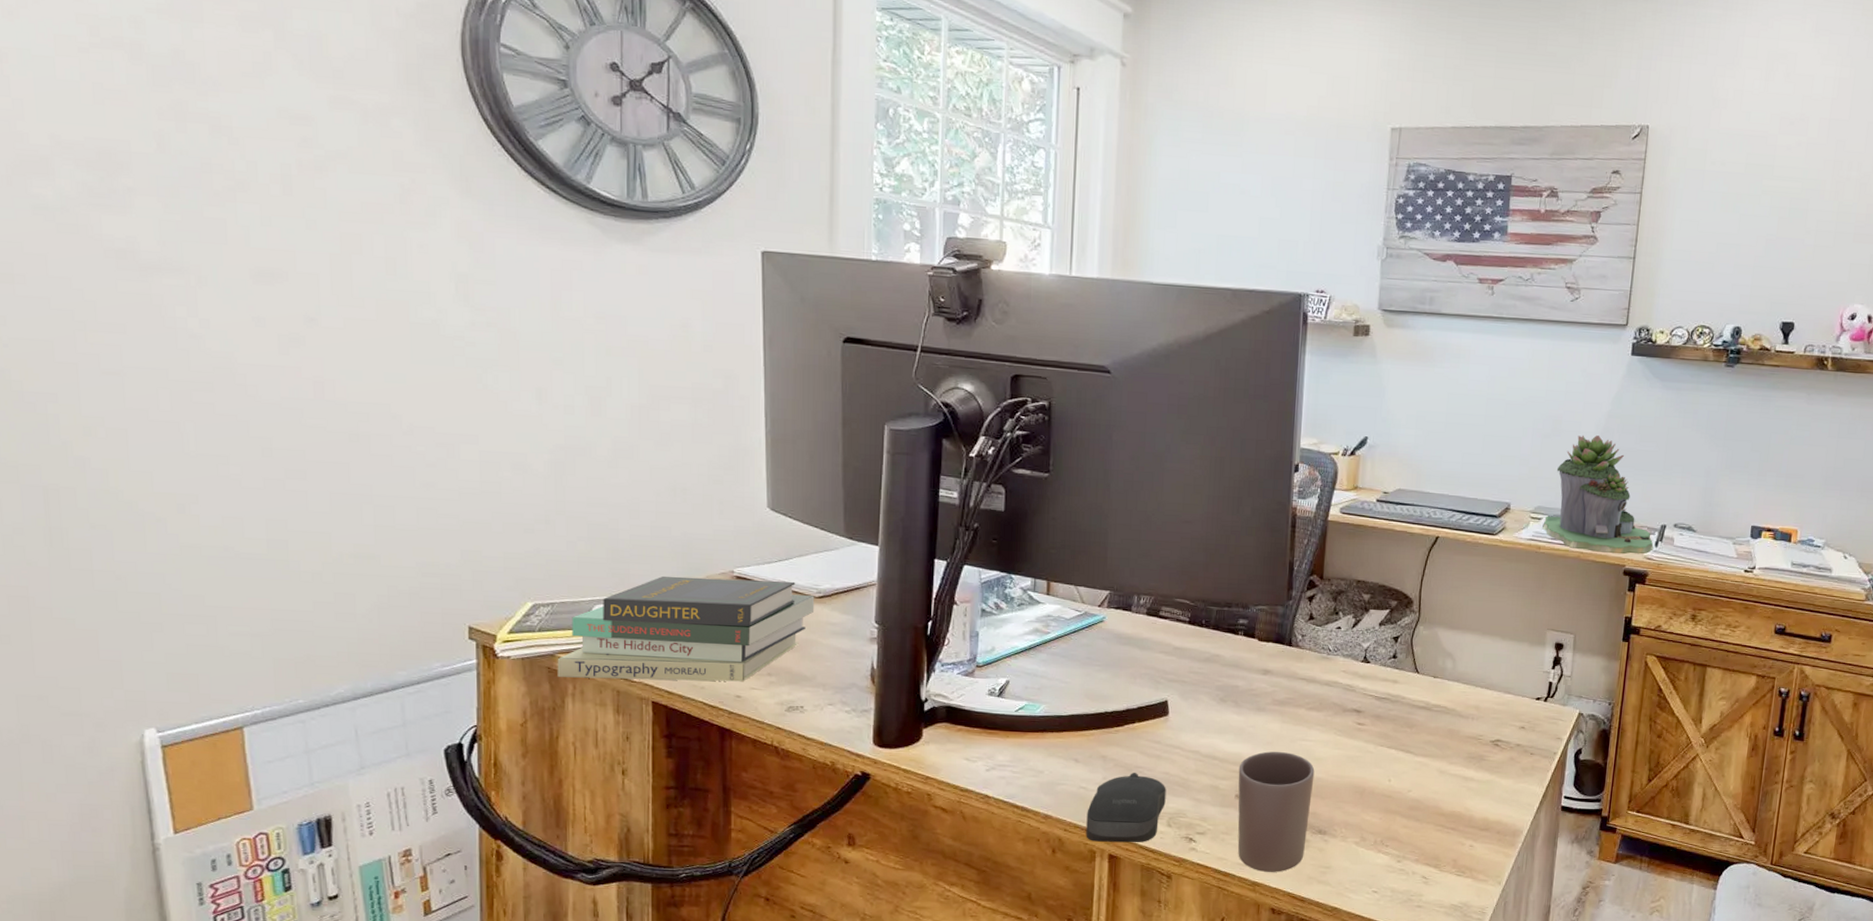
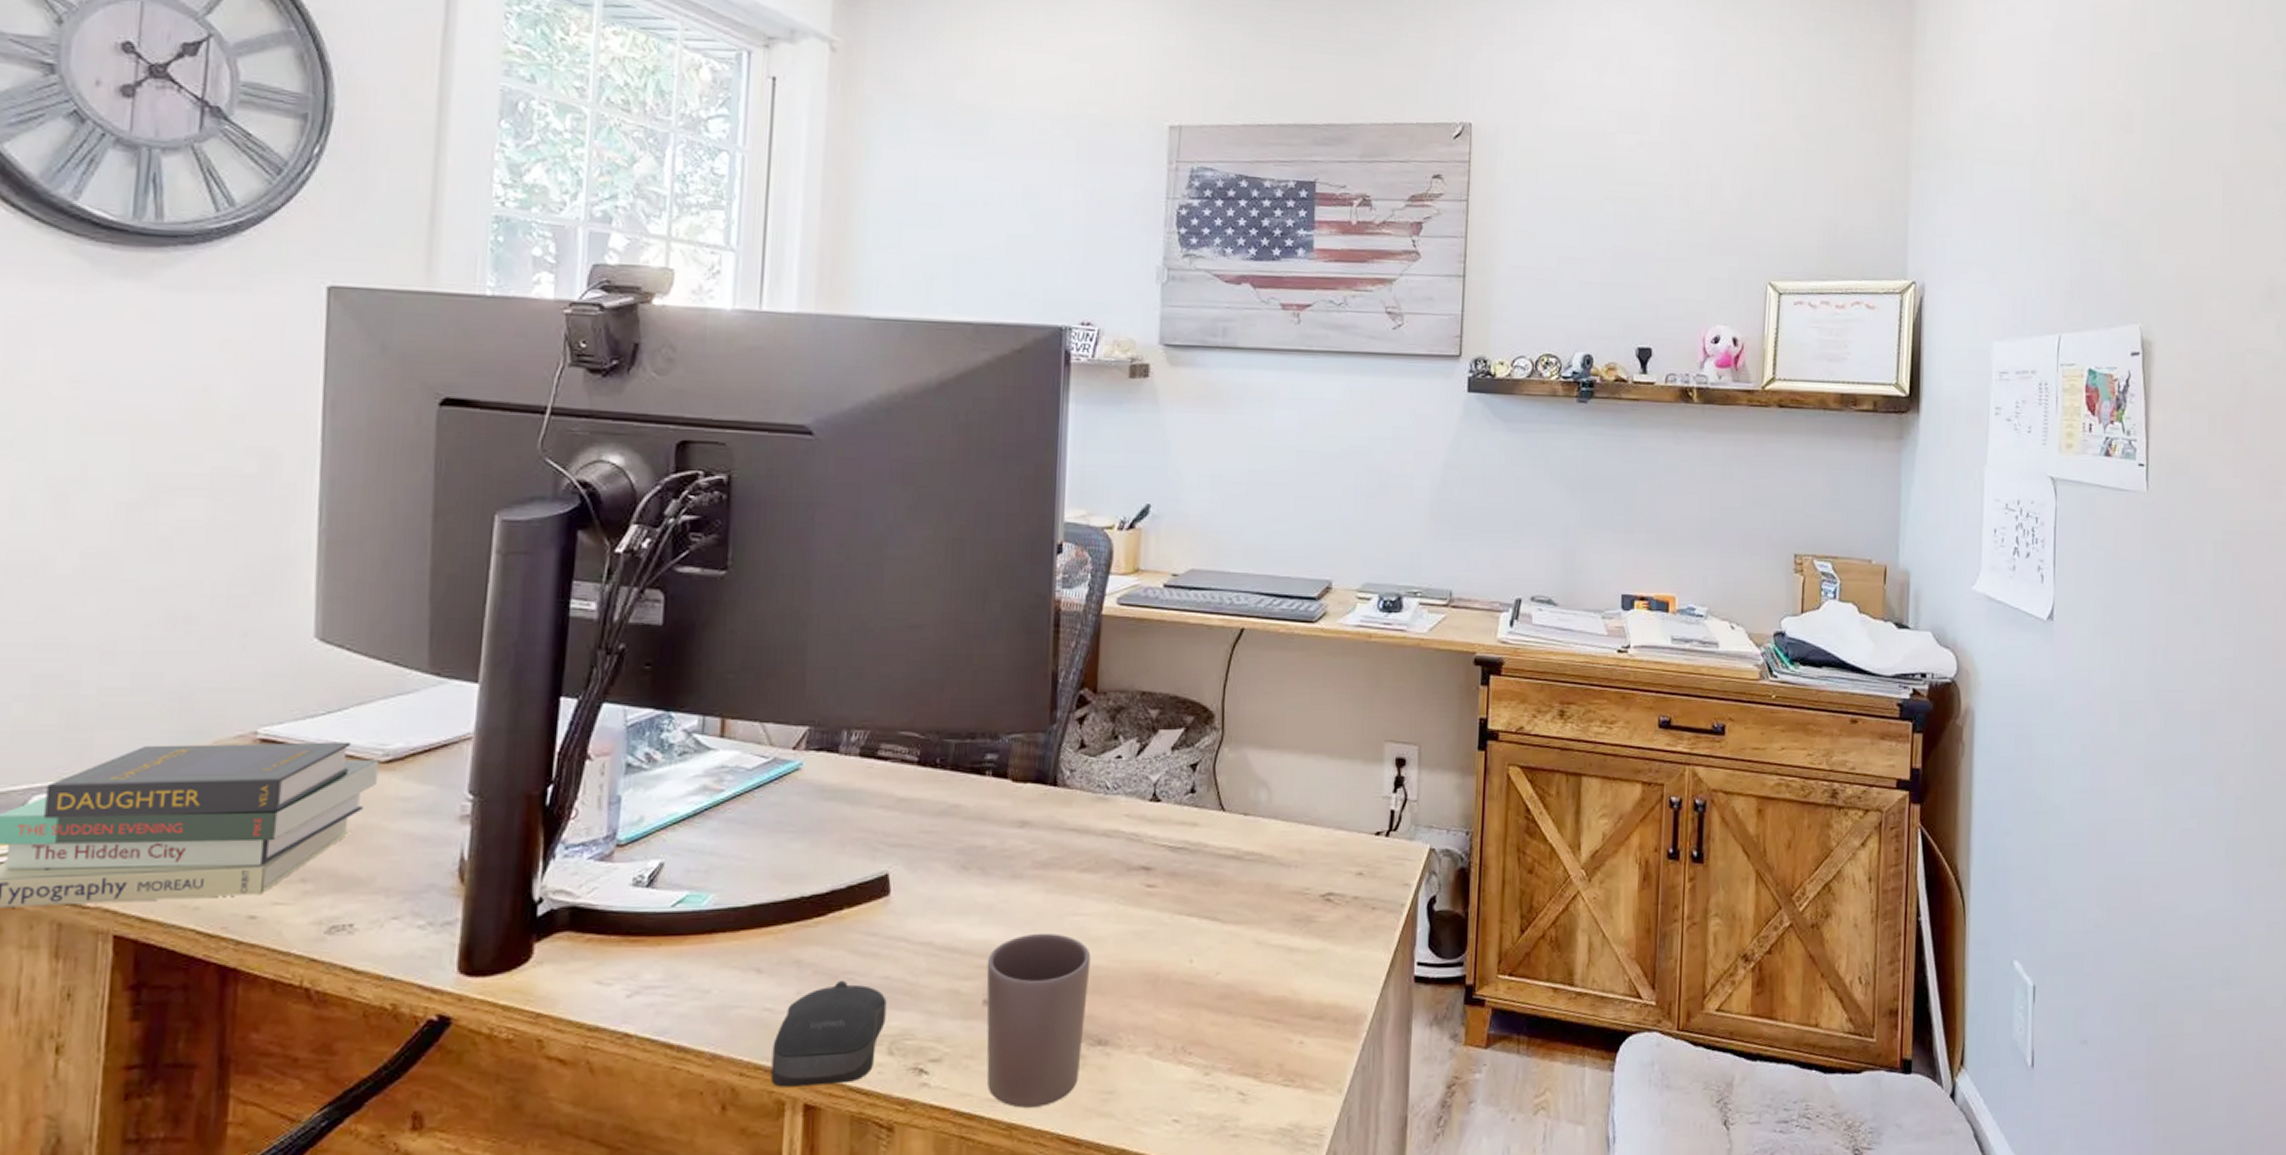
succulent planter: present [1542,435,1654,555] -> none [1372,491,1508,639]

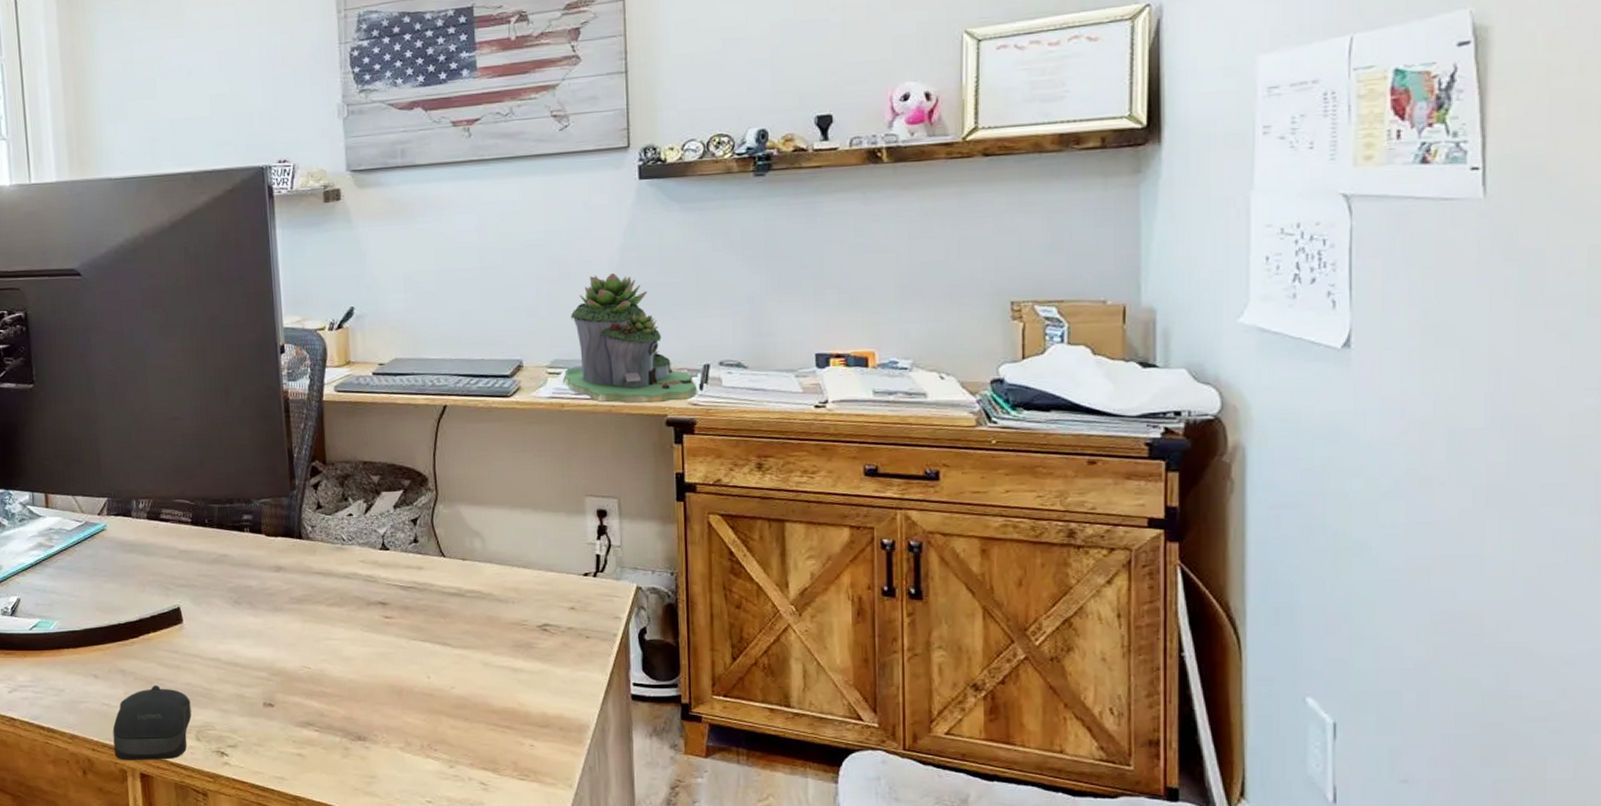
mug: present [986,934,1091,1108] -> none [263,654,346,785]
succulent planter: none [1372,491,1508,639] -> present [563,273,698,404]

